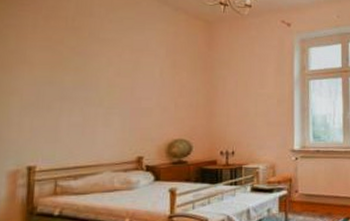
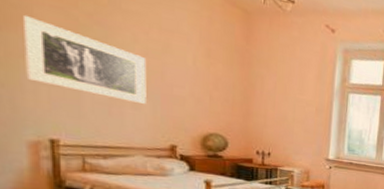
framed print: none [13,57,119,121] -> present [24,14,147,105]

